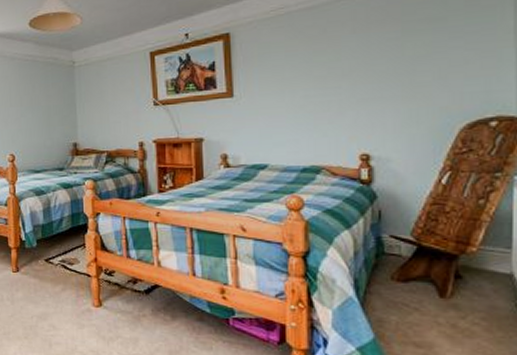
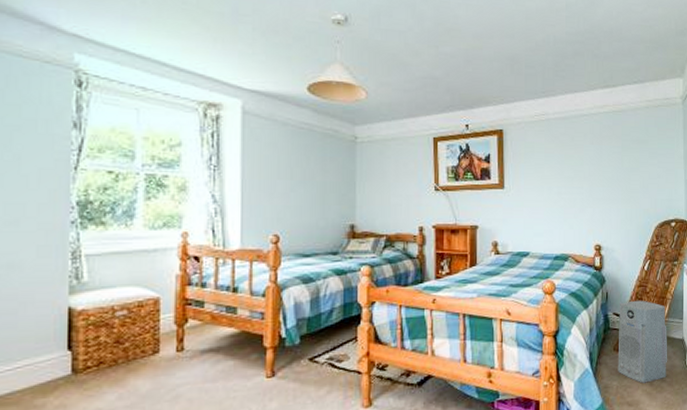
air purifier: none [397,221,484,323] -> present [617,300,668,383]

